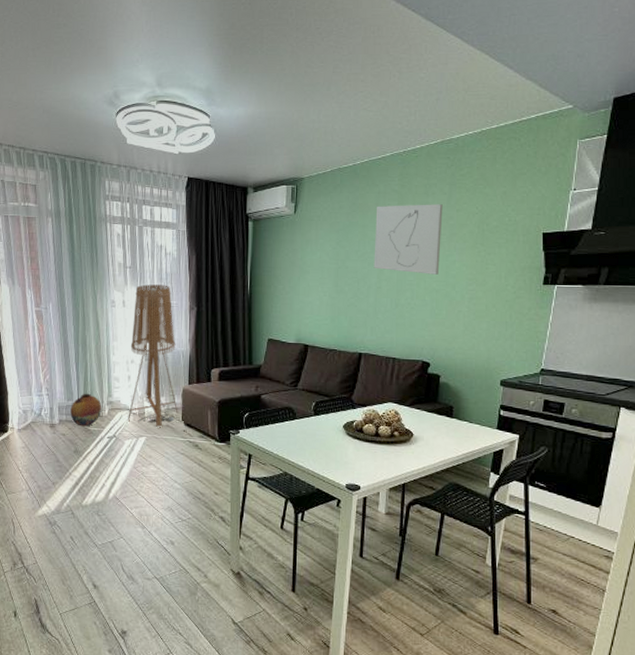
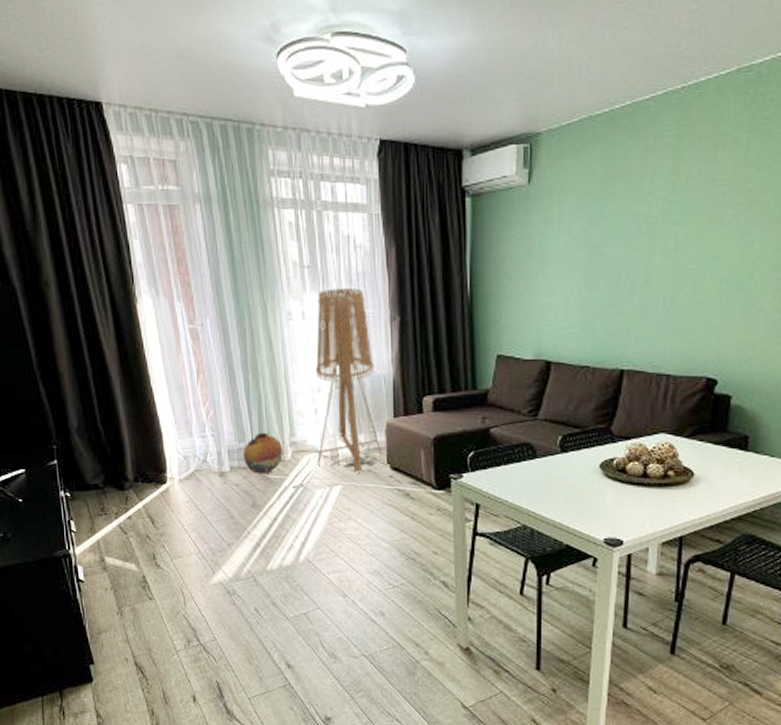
wall art: present [373,204,443,275] -> none [639,161,738,260]

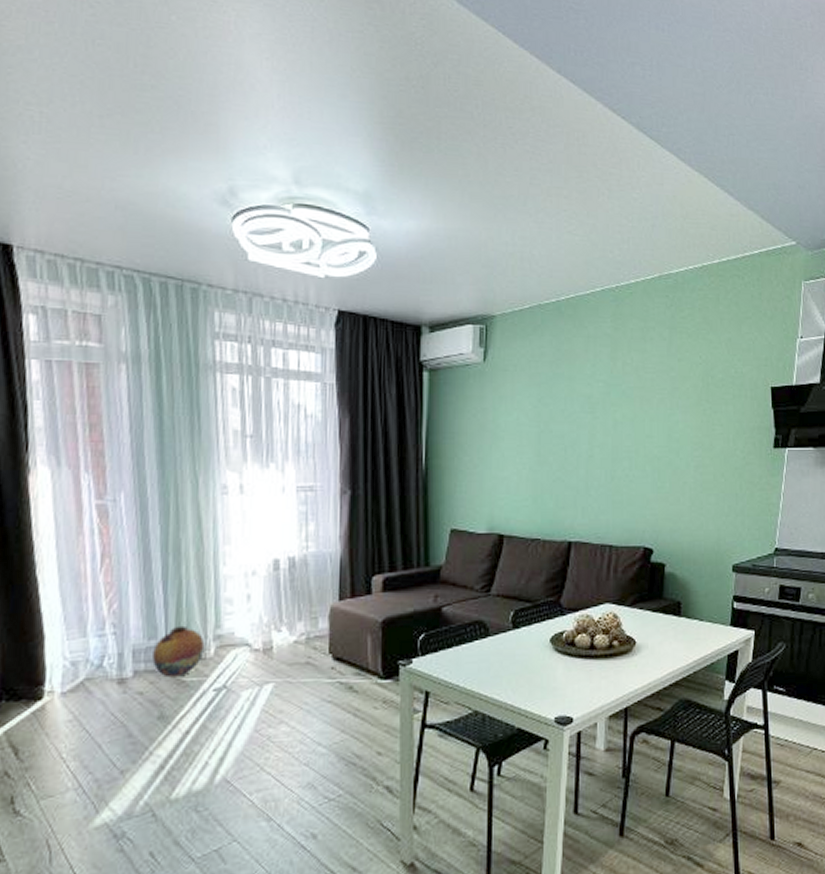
floor lamp: present [315,288,382,474] -> none [246,460,324,668]

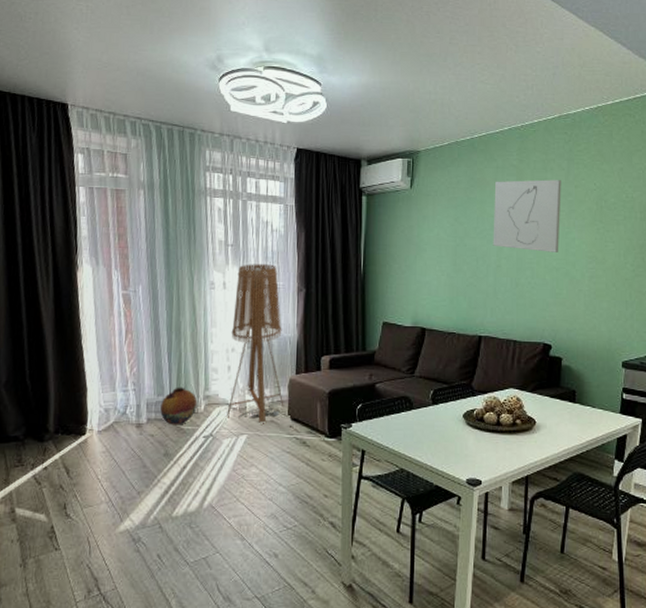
floor lamp: none [246,460,324,668] -> present [227,264,284,424]
wall art: none [584,351,663,438] -> present [493,179,561,252]

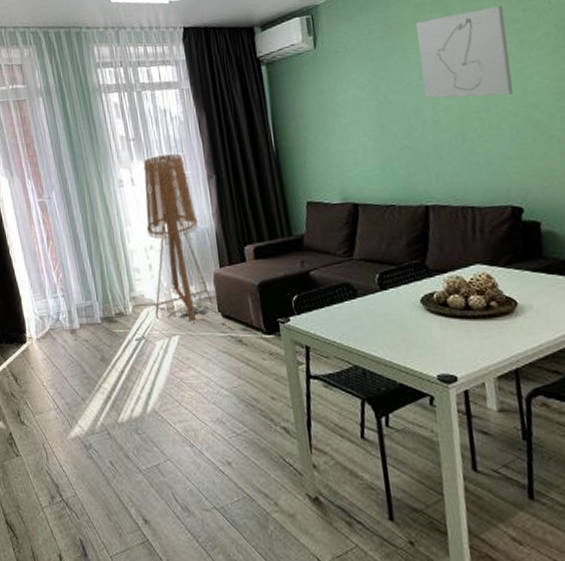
vase: present [160,387,198,425] -> none [90,289,125,329]

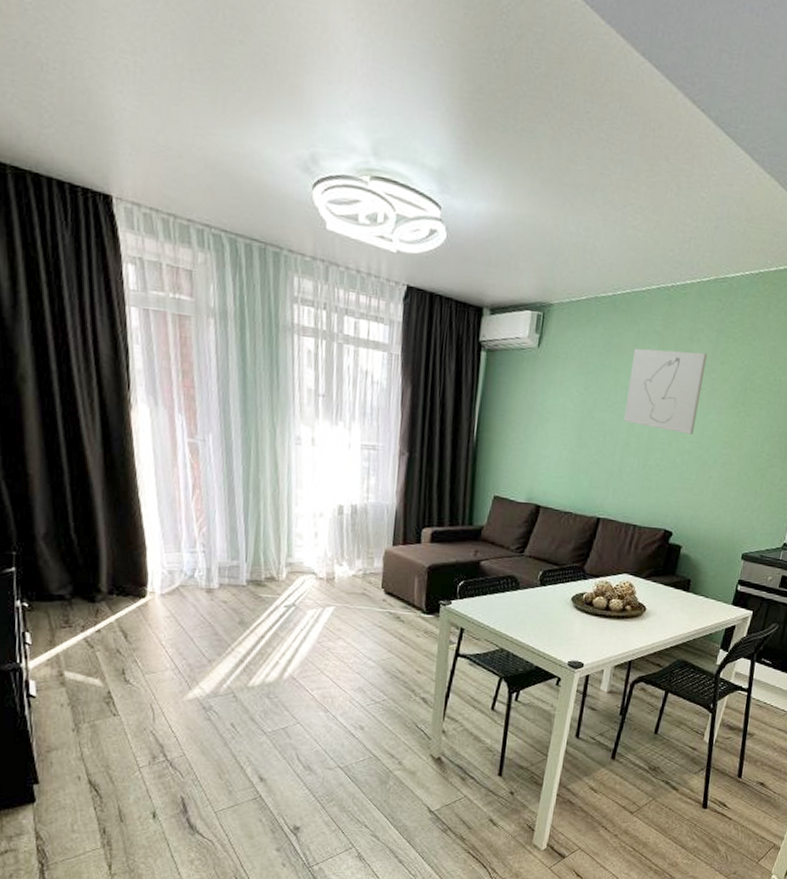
floor lamp: present [143,154,213,323] -> none [312,419,379,597]

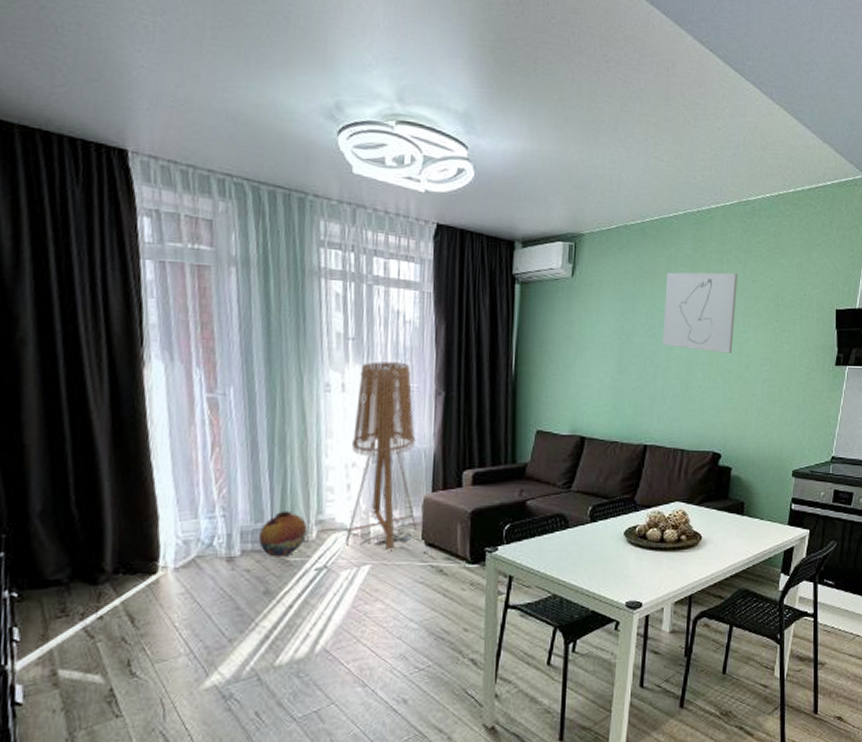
vase: none [235,551,278,593] -> present [259,510,308,557]
floor lamp: none [312,419,379,597] -> present [345,362,417,552]

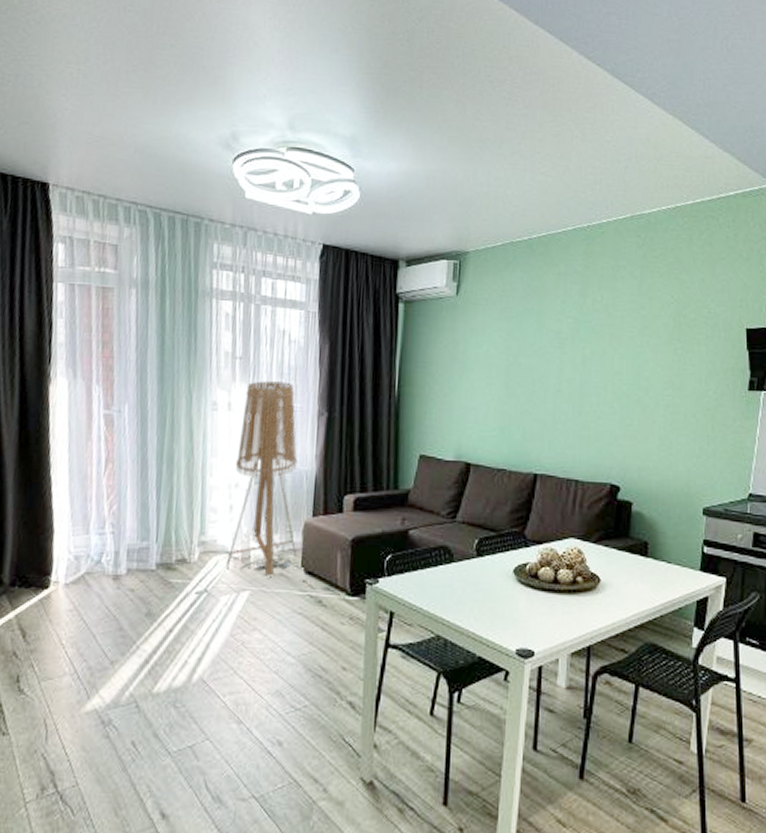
vase: present [259,510,308,557] -> none [144,530,190,578]
wall art: present [662,272,738,353] -> none [552,289,633,376]

